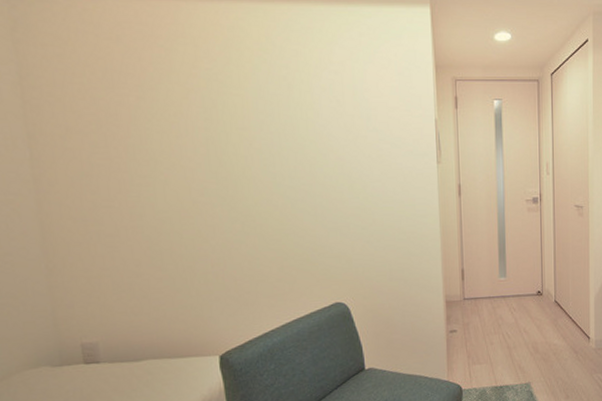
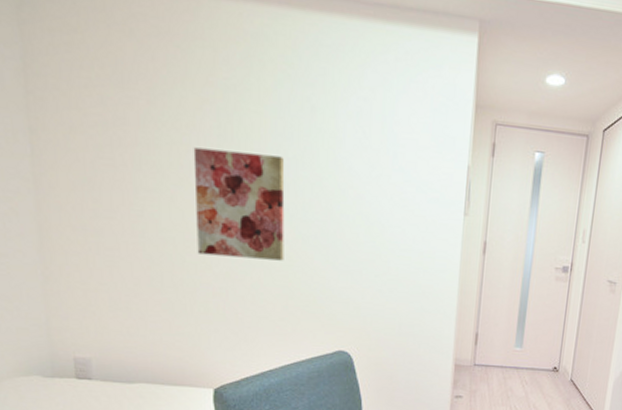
wall art: none [182,131,276,230] -> present [193,147,285,261]

